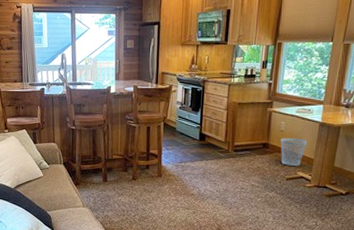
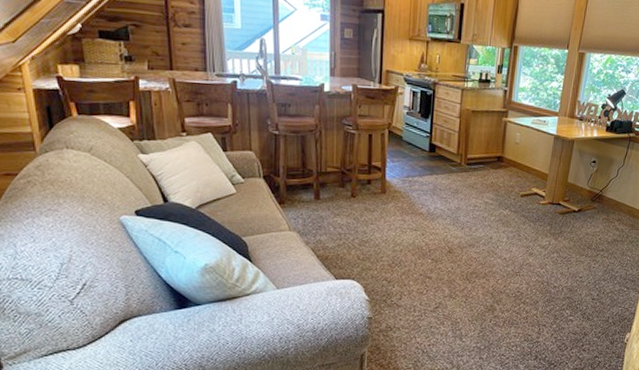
wastebasket: present [280,138,307,166] -> none [515,151,542,182]

